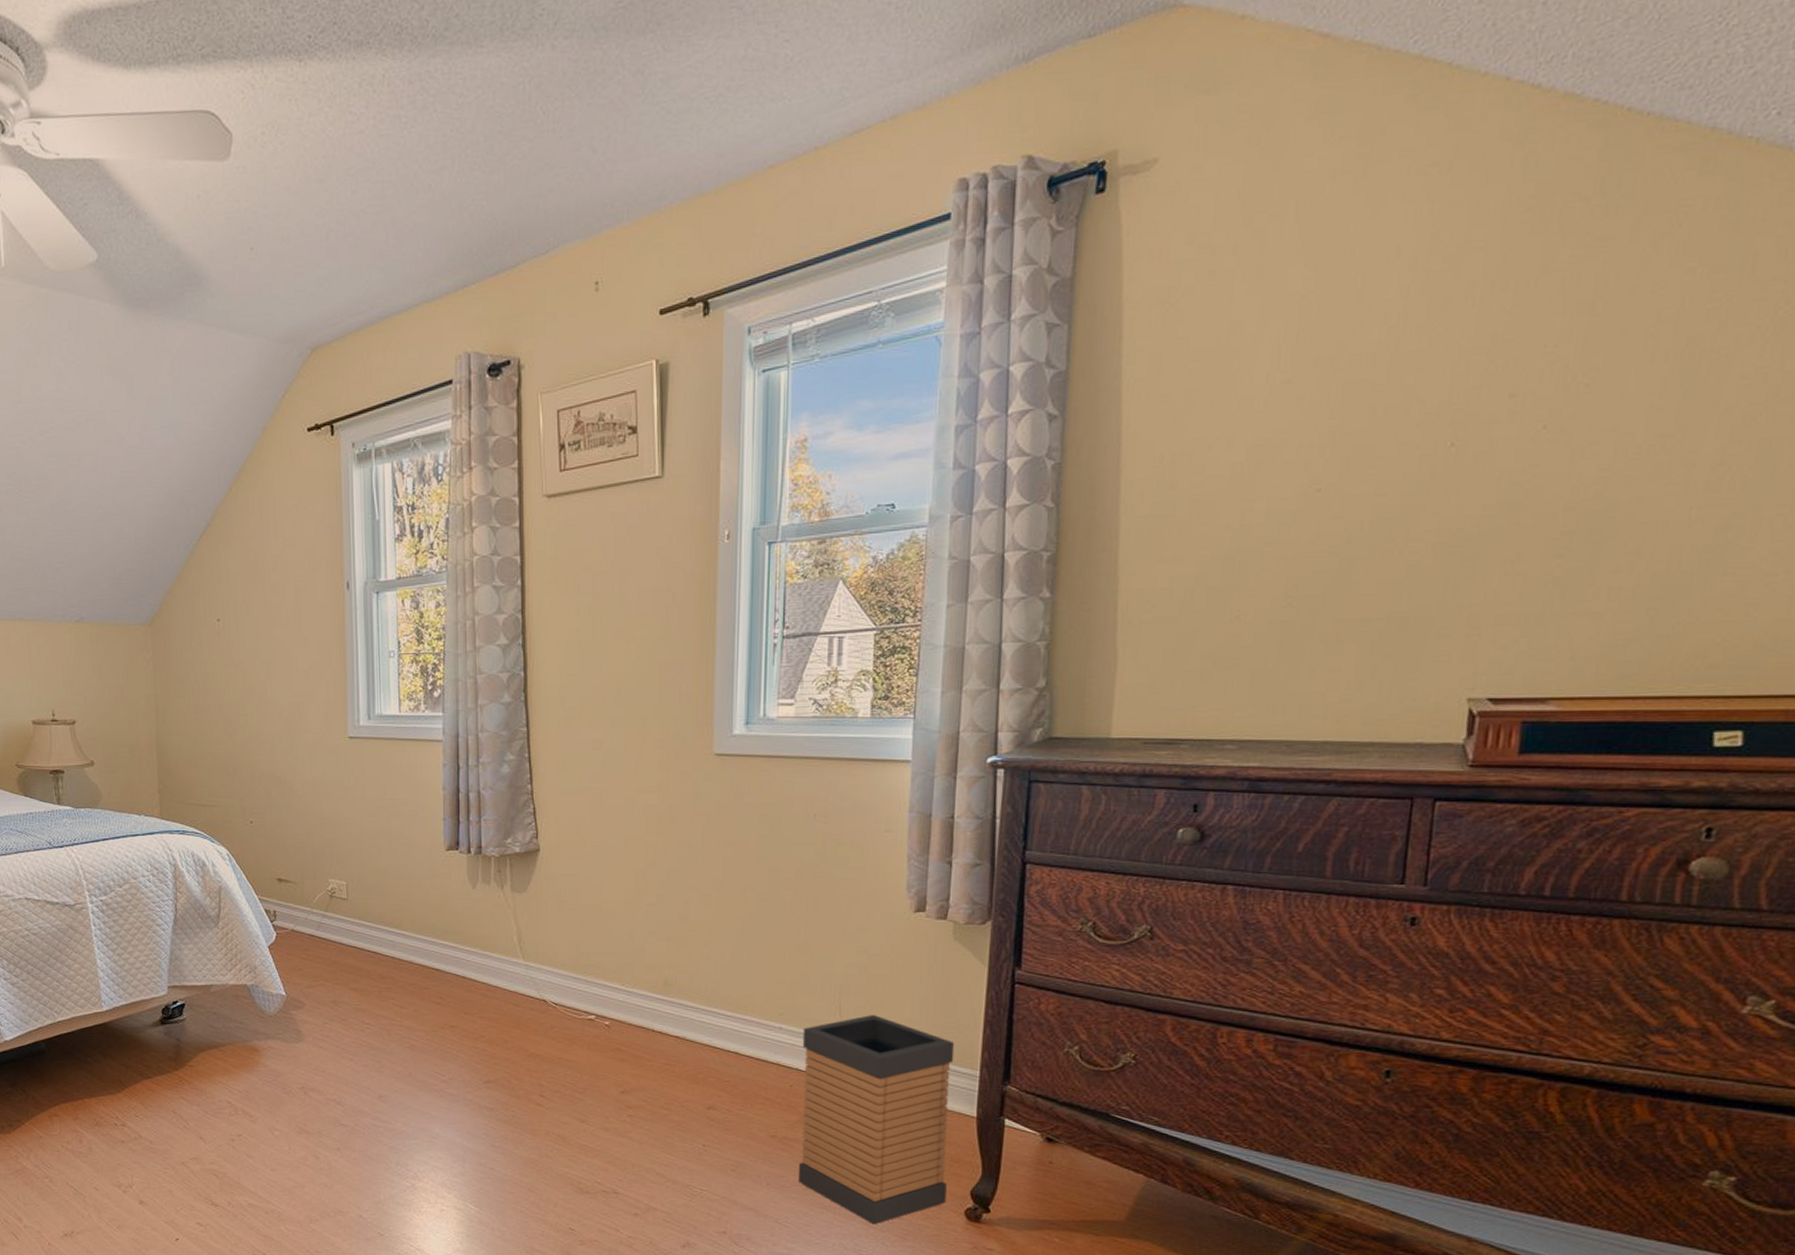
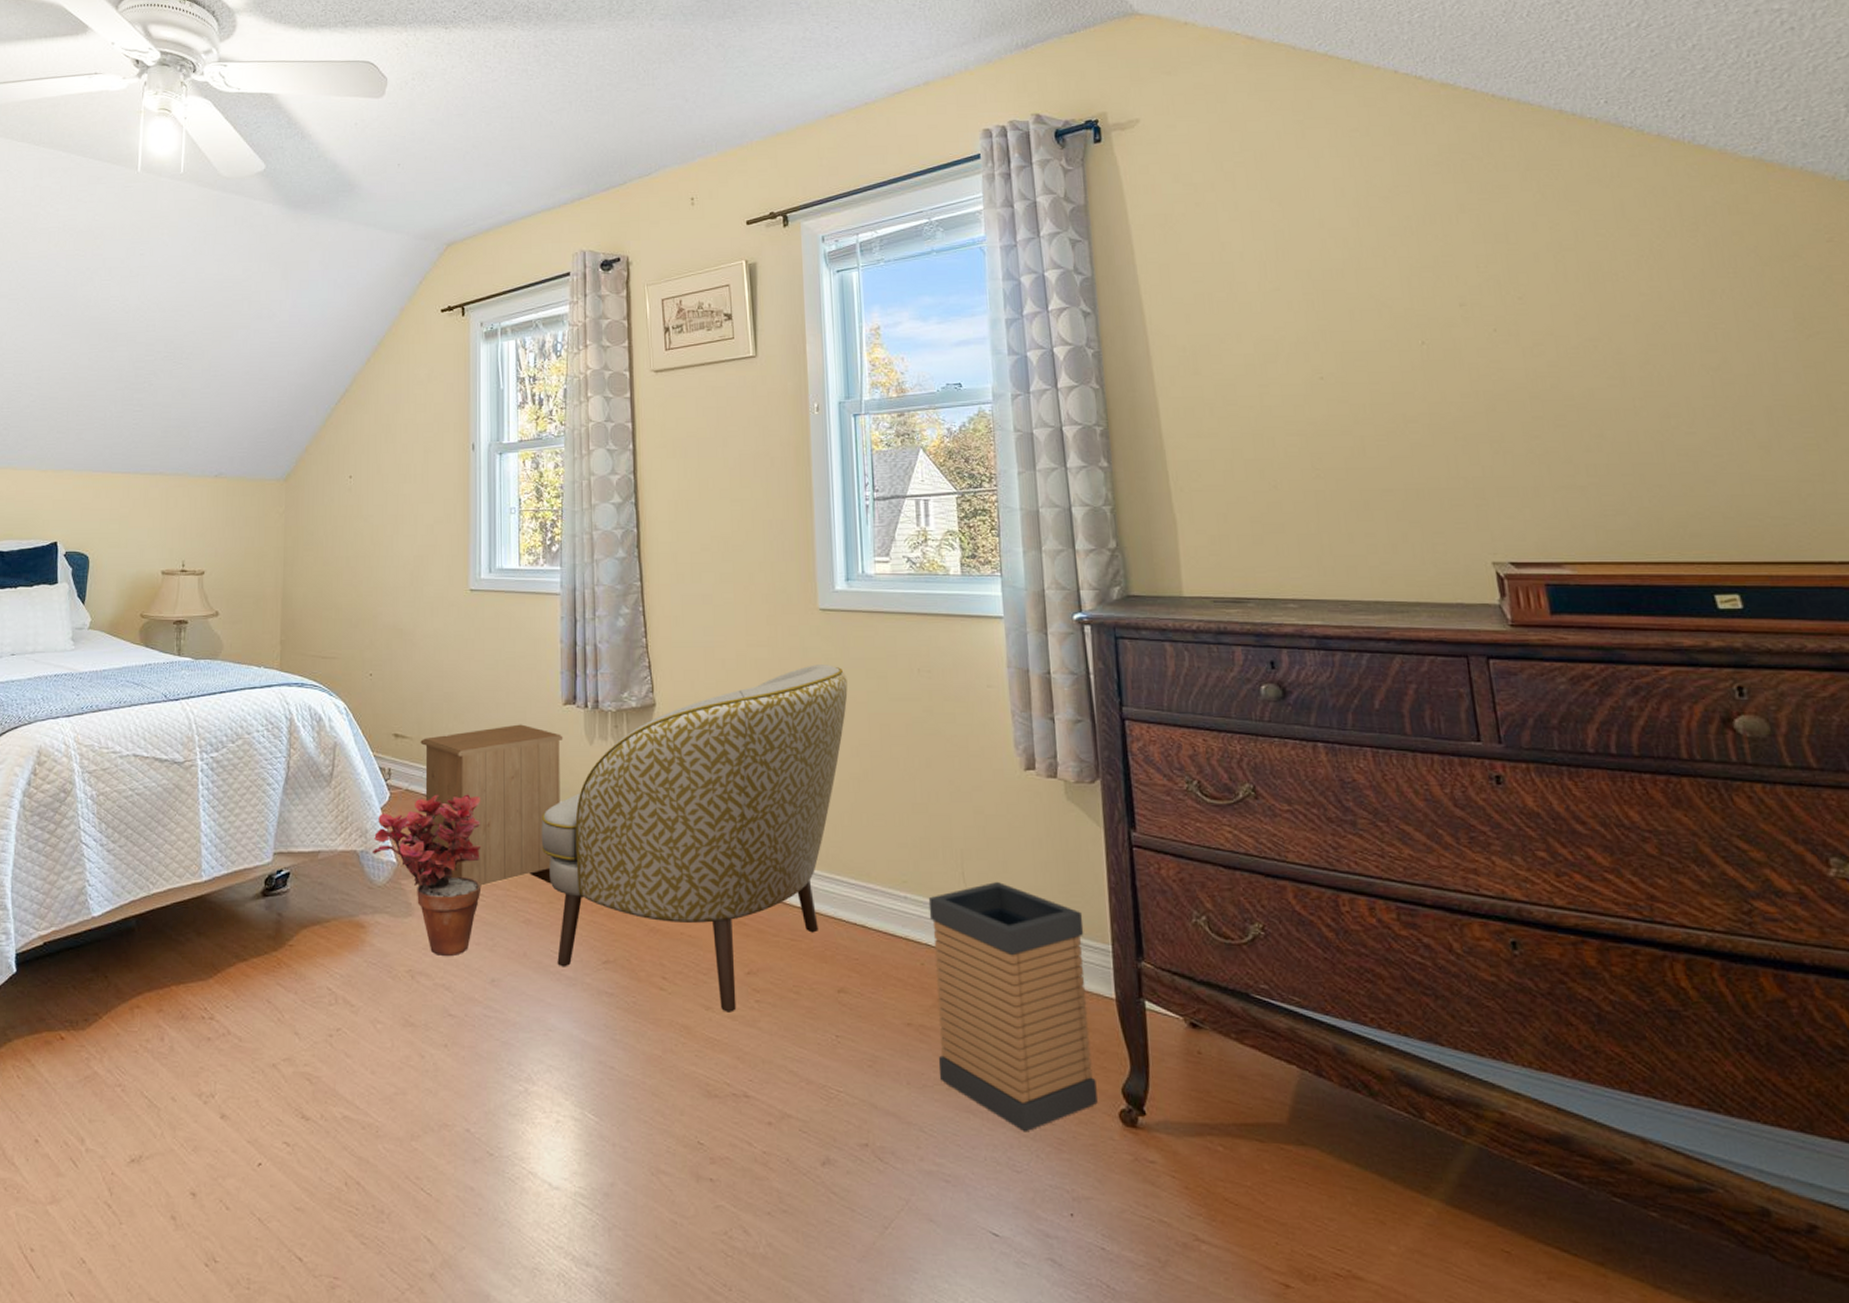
potted plant: none [262,934,368,1075] -> present [373,794,482,956]
nightstand: none [304,869,446,1017] -> present [418,724,563,887]
armchair: none [424,810,739,1125] -> present [541,665,848,1012]

